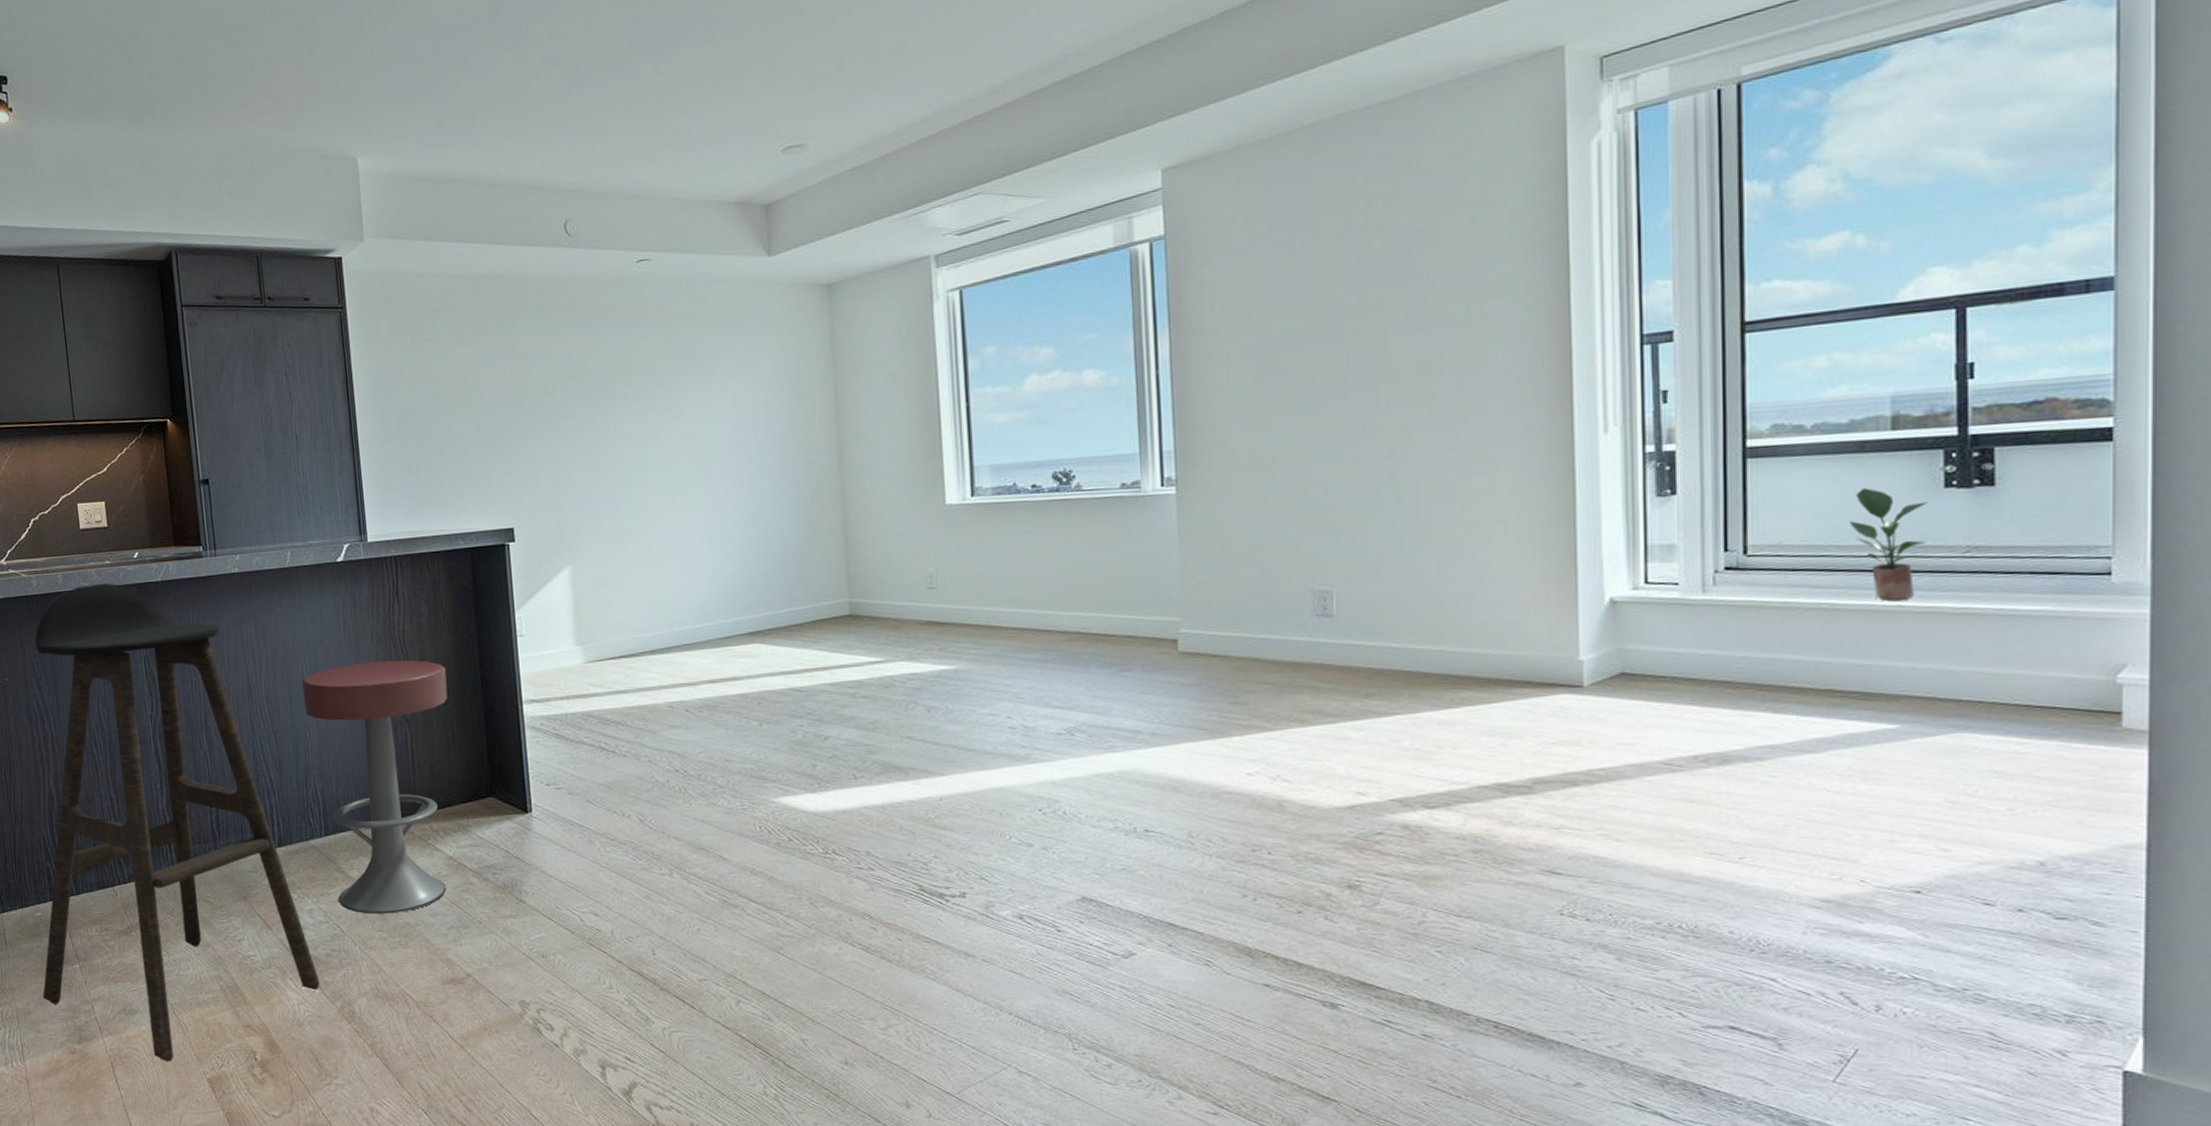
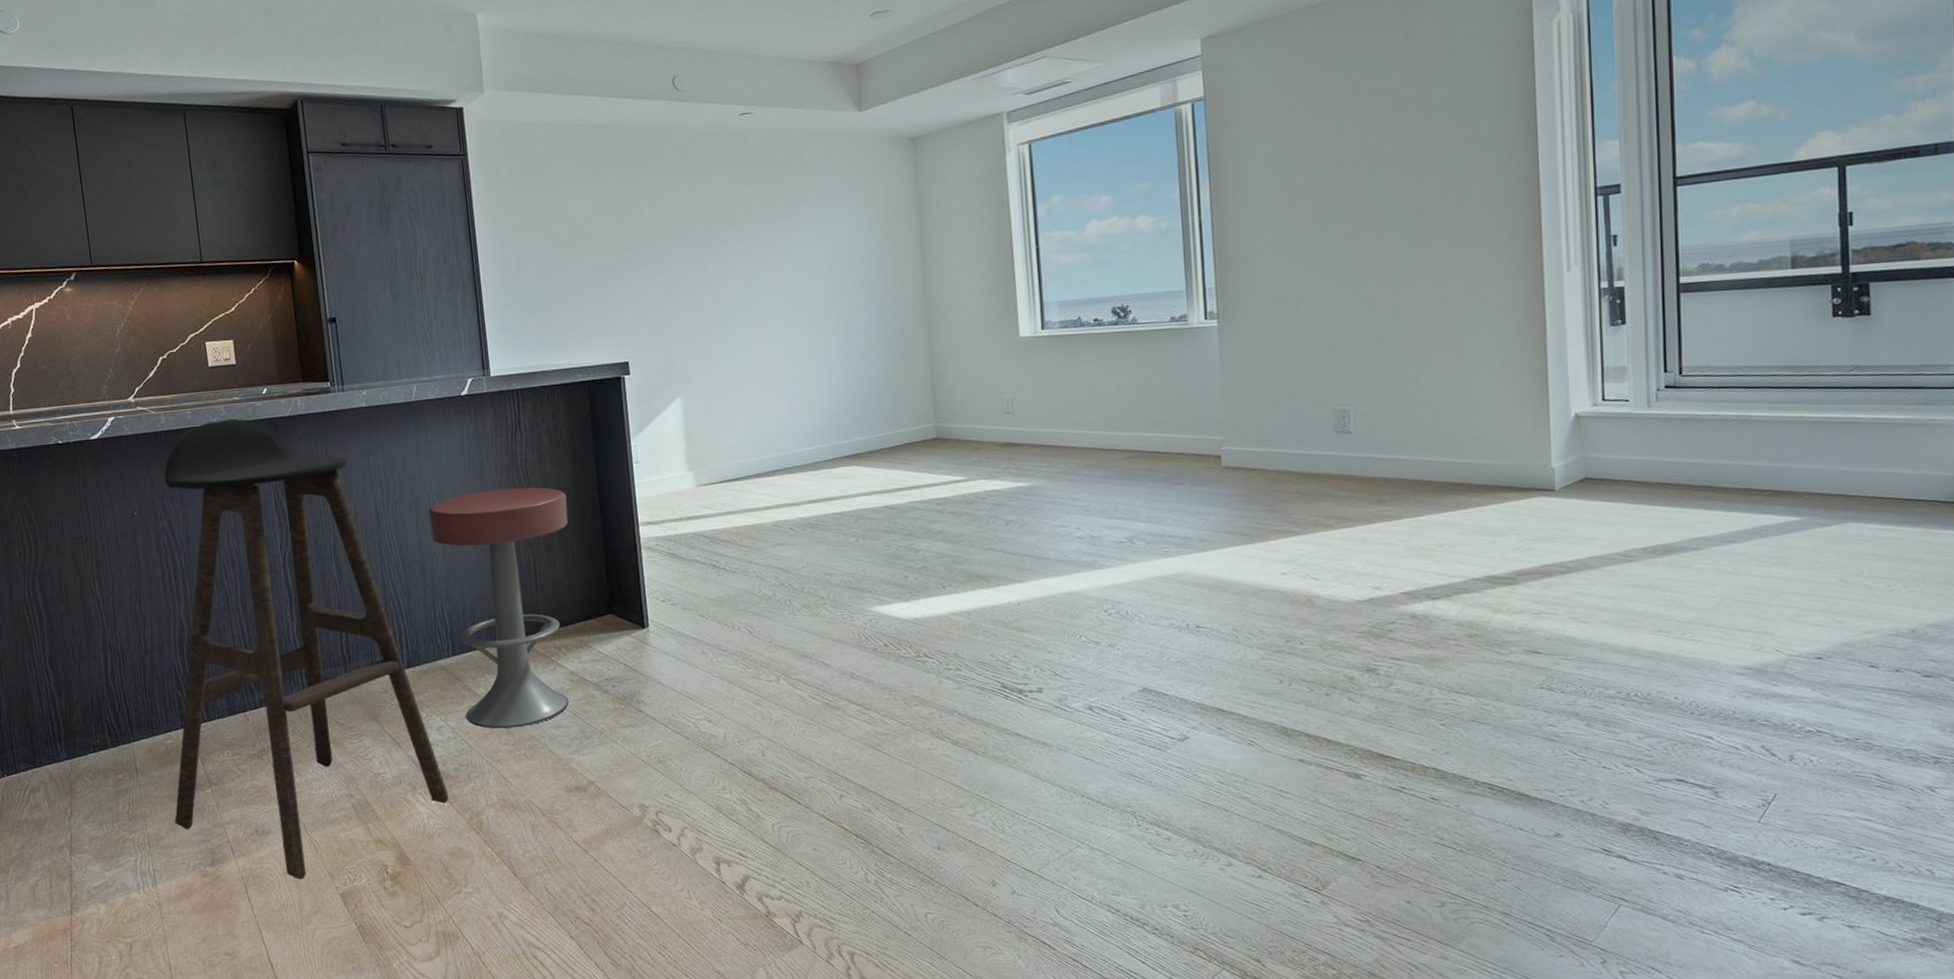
potted plant: present [1848,488,1929,602] -> none [1760,317,1821,413]

